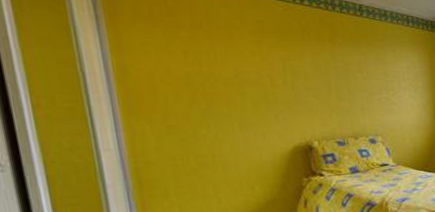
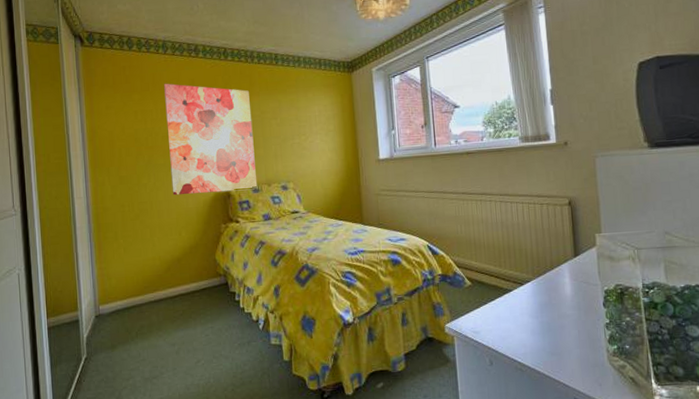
wall art: none [223,22,344,148] -> present [164,83,258,196]

